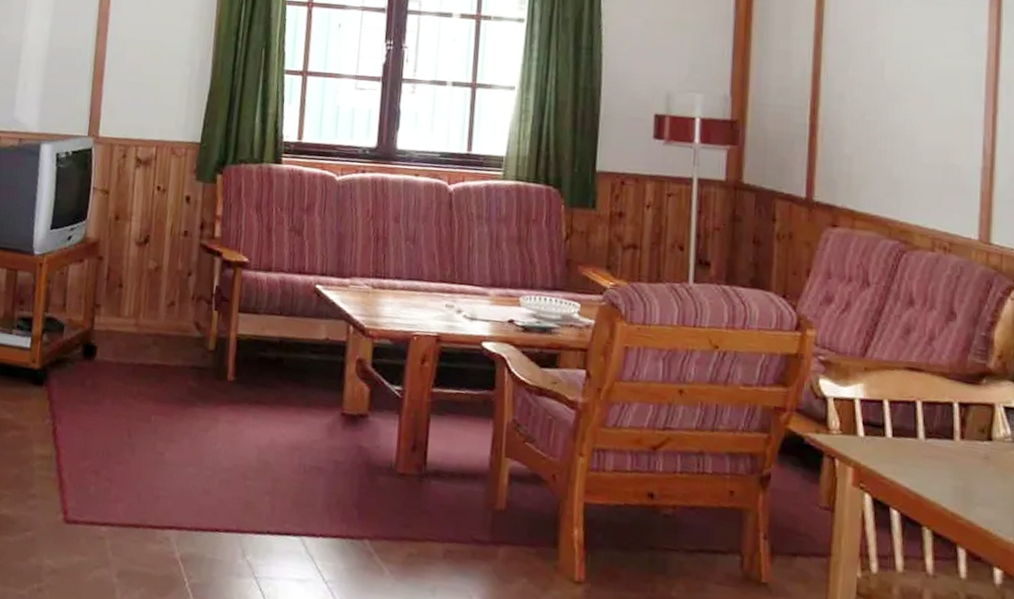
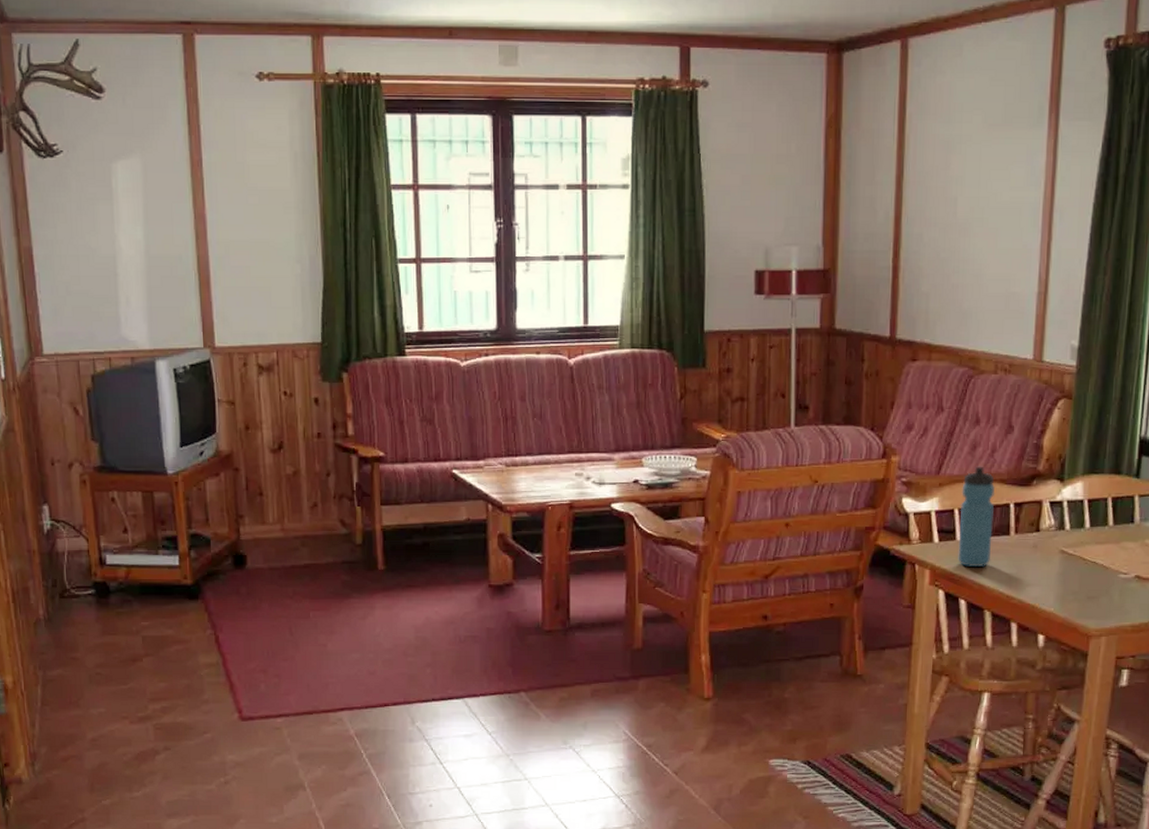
water bottle: none [888,353,935,474] -> present [958,466,996,566]

